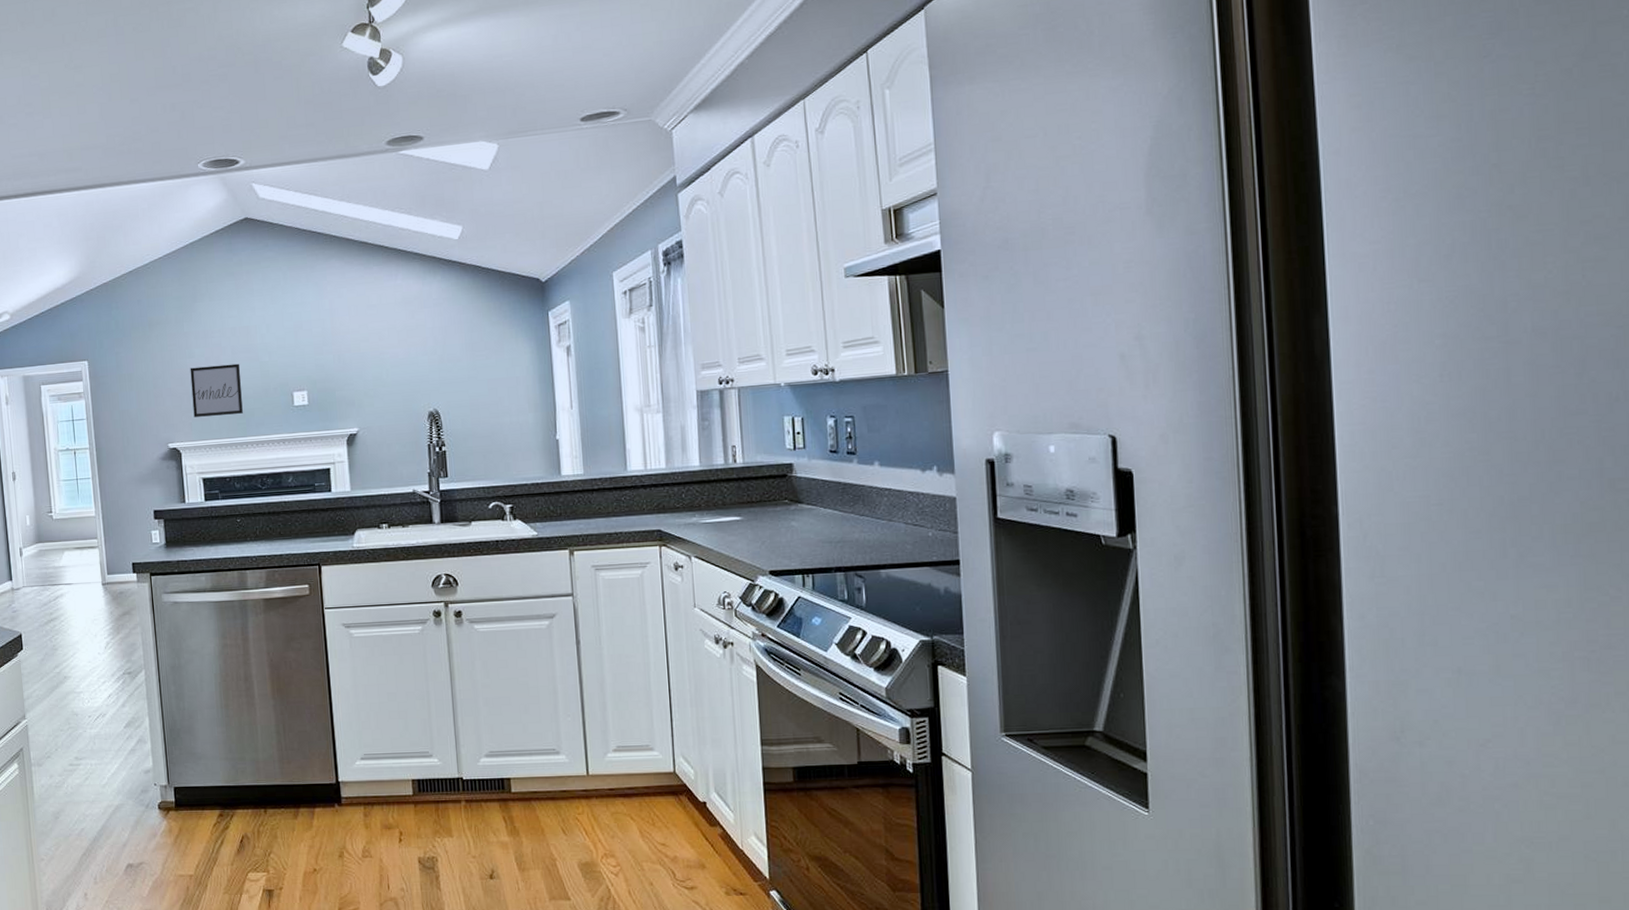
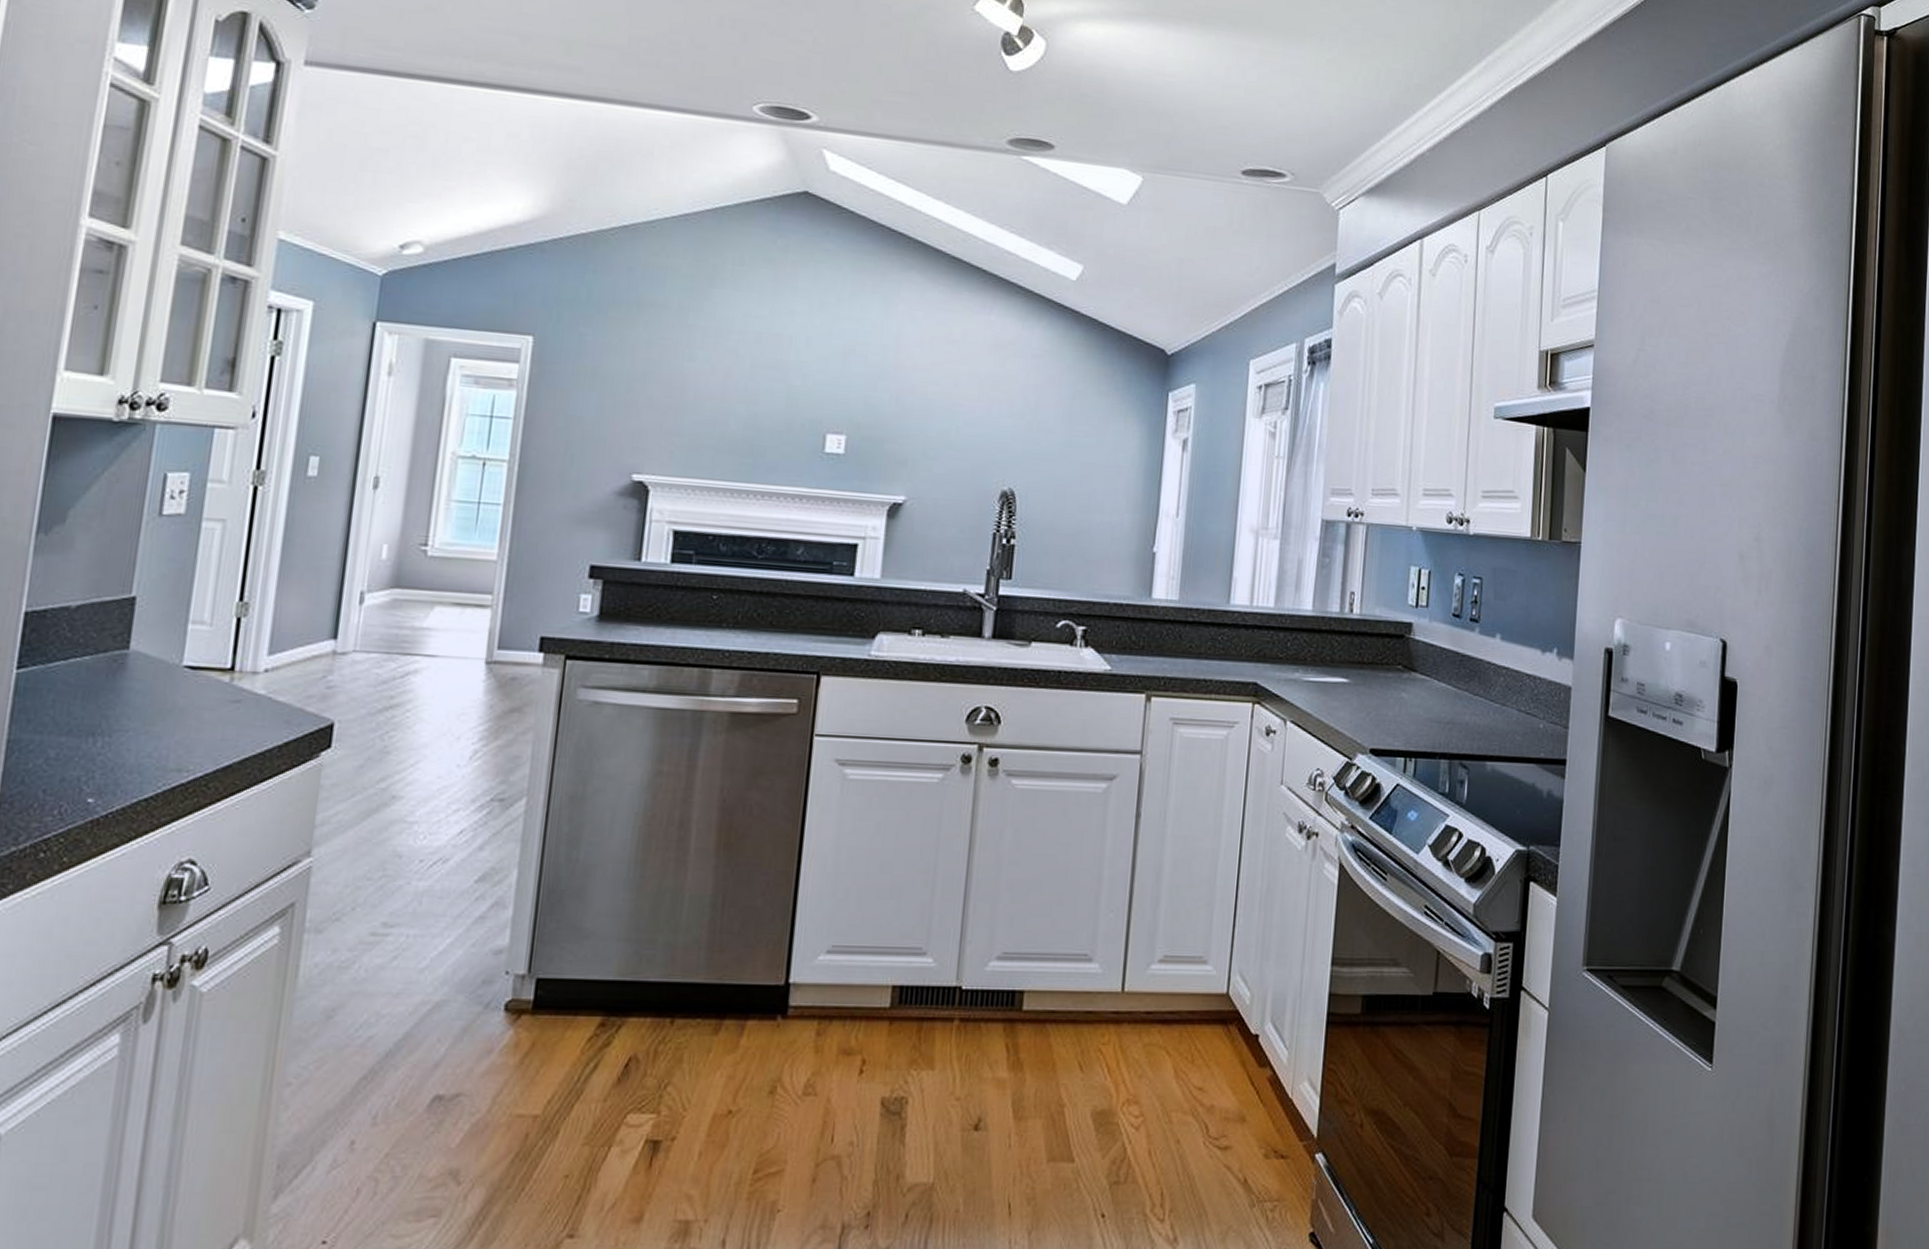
wall art: present [190,363,243,417] -> none [678,374,760,450]

